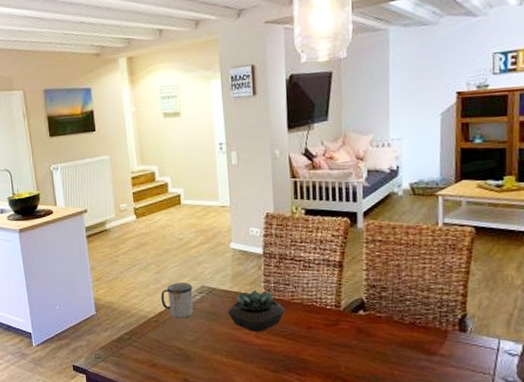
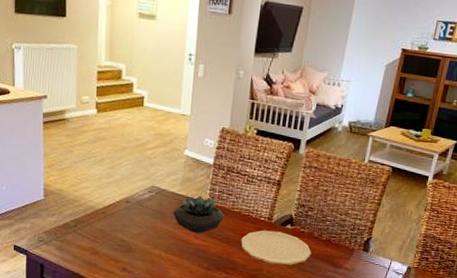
mug: present [161,283,194,319] -> none [111,180,143,214]
plate: none [308,319,395,357] -> present [241,230,311,265]

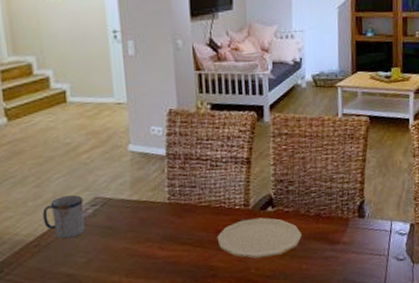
mug: none [111,180,143,214] -> present [43,195,85,239]
succulent plant: present [172,195,225,233] -> none [126,196,192,244]

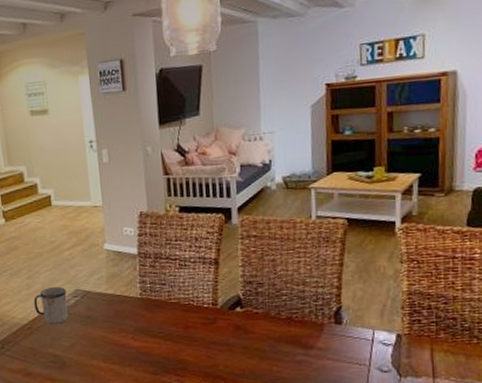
plate: present [217,217,302,258] -> none [186,317,272,356]

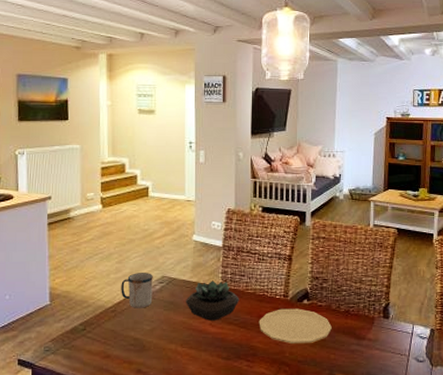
succulent plant: none [103,291,163,334] -> present [185,280,240,321]
plate: none [186,317,272,356] -> present [259,308,332,344]

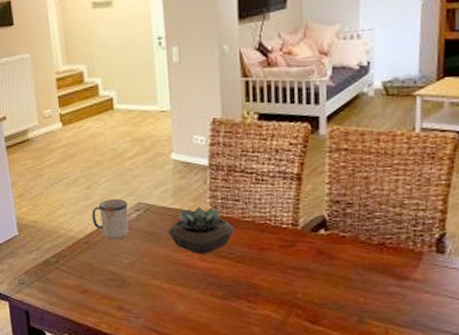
plate: present [259,308,332,344] -> none [260,240,360,283]

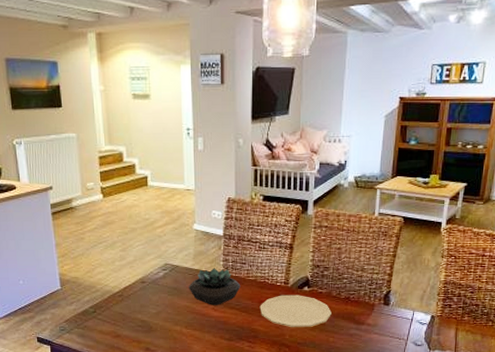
mug: present [92,199,129,240] -> none [126,260,157,293]
plate: none [260,240,360,283] -> present [260,295,331,327]

